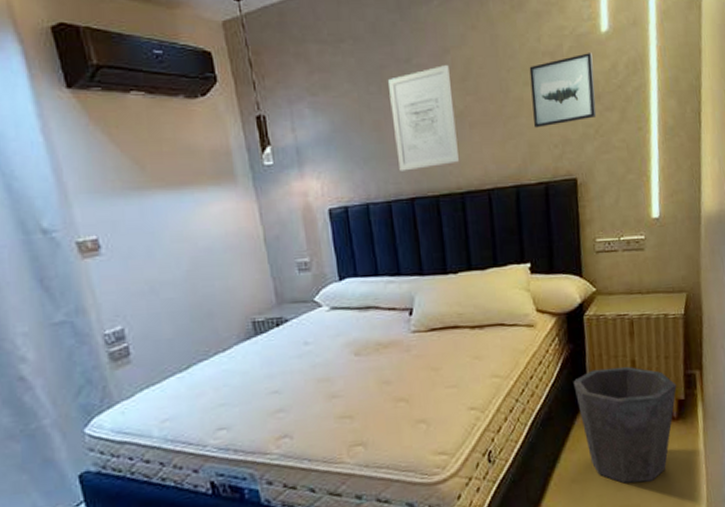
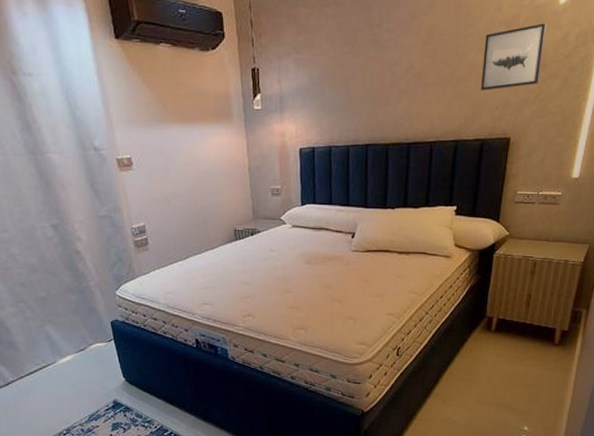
wall art: present [388,64,459,171] -> none [359,29,414,122]
waste bin: present [573,366,677,484] -> none [475,297,564,389]

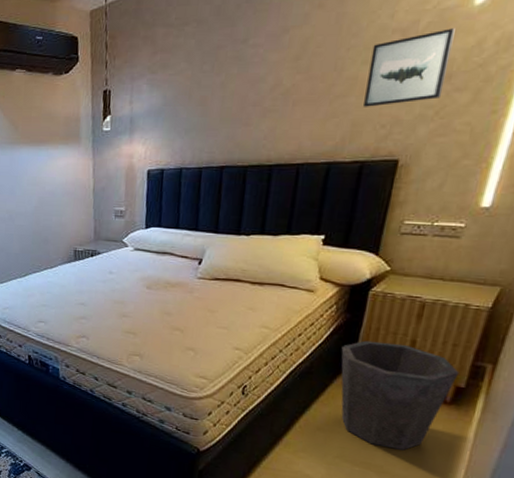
waste bin: none [475,297,564,389] -> present [341,340,460,451]

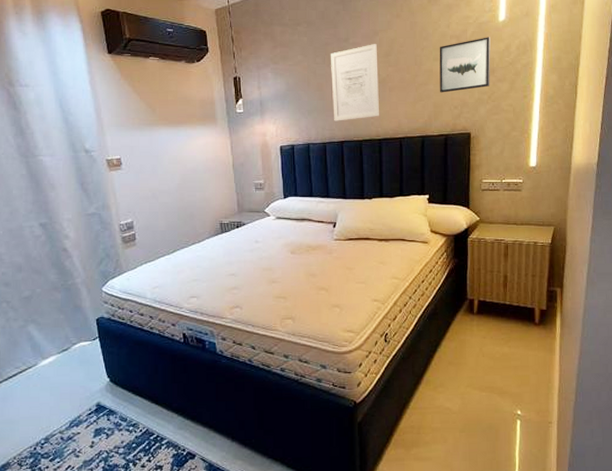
wall art: none [215,43,285,142] -> present [331,43,379,121]
waste bin: present [341,340,460,451] -> none [456,279,540,371]

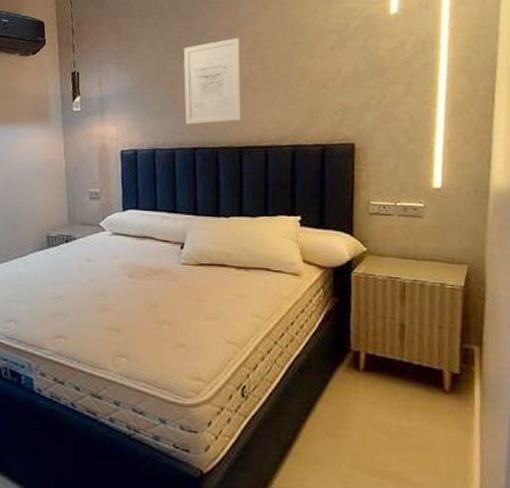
wall art: present [439,37,491,93] -> none [315,32,380,96]

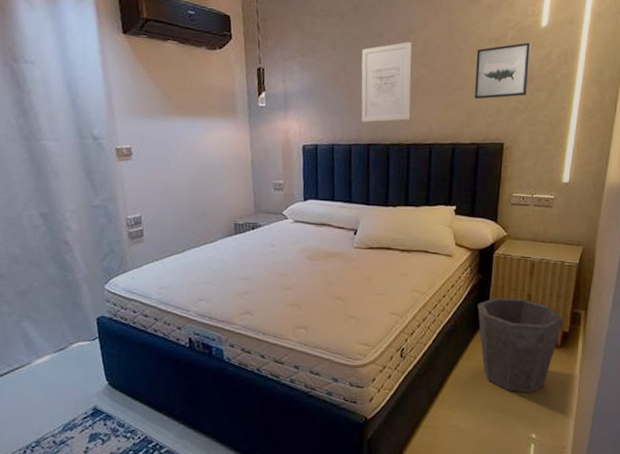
wall art: none [315,32,380,96] -> present [475,42,531,99]
waste bin: none [335,326,451,452] -> present [477,297,564,393]

